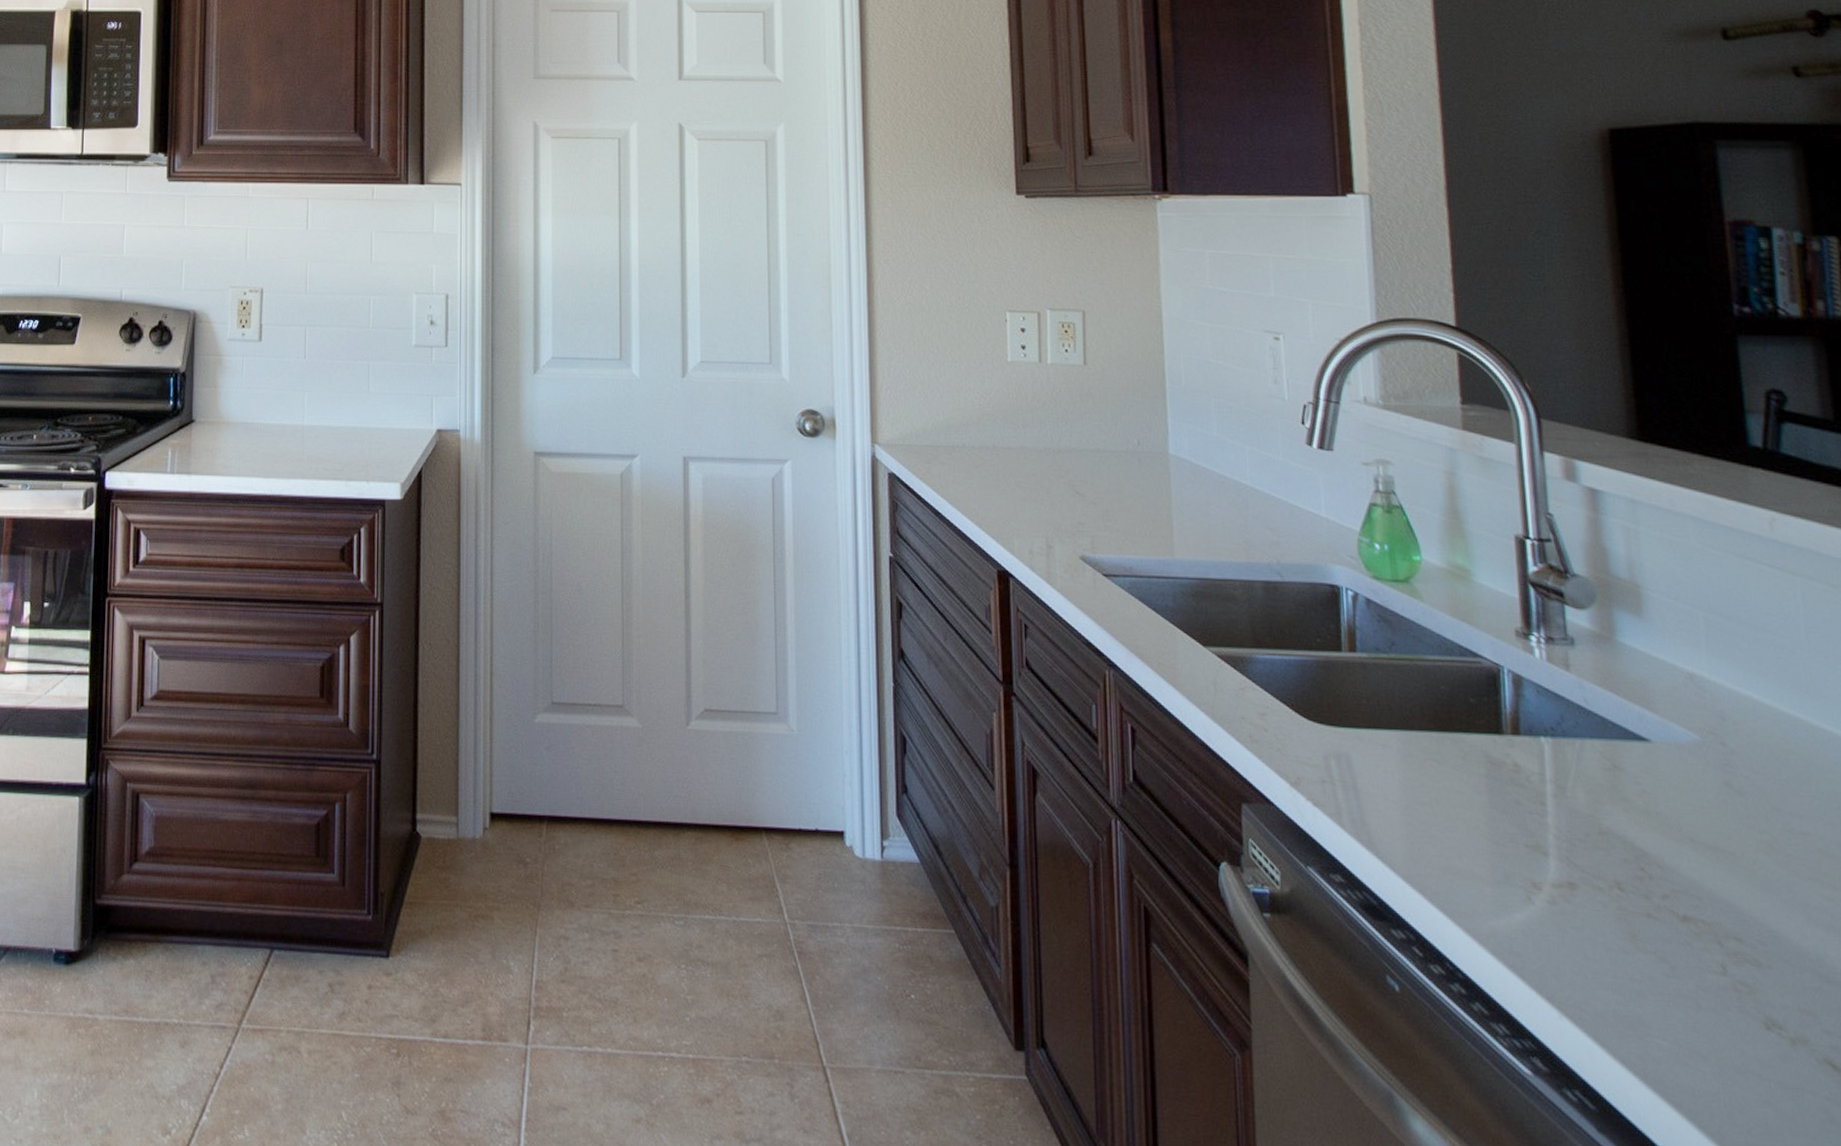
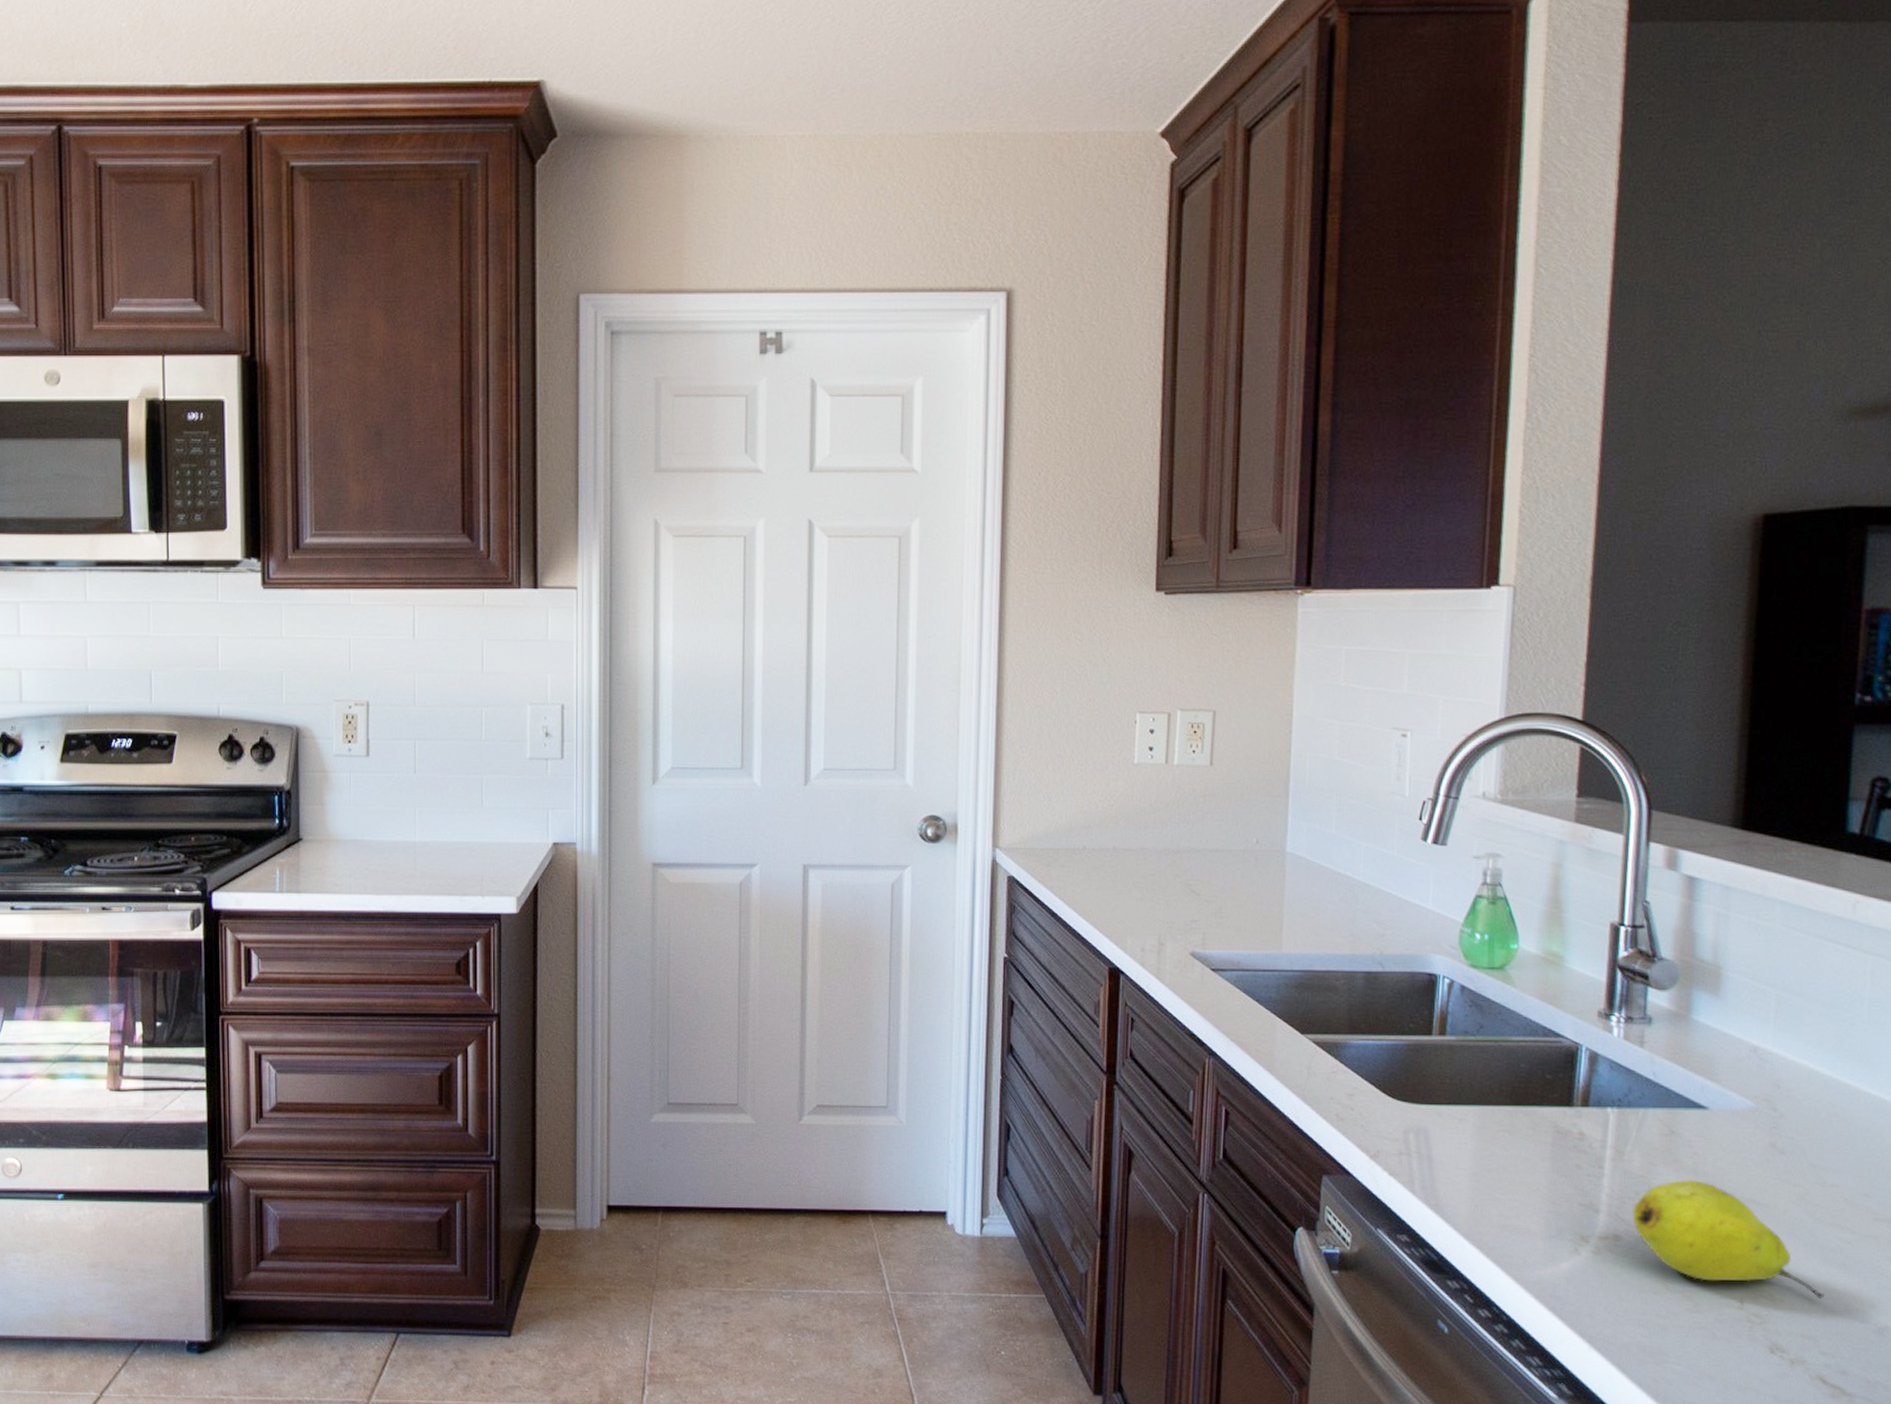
fruit: none [1585,820,1817,967] -> present [1632,1179,1825,1300]

